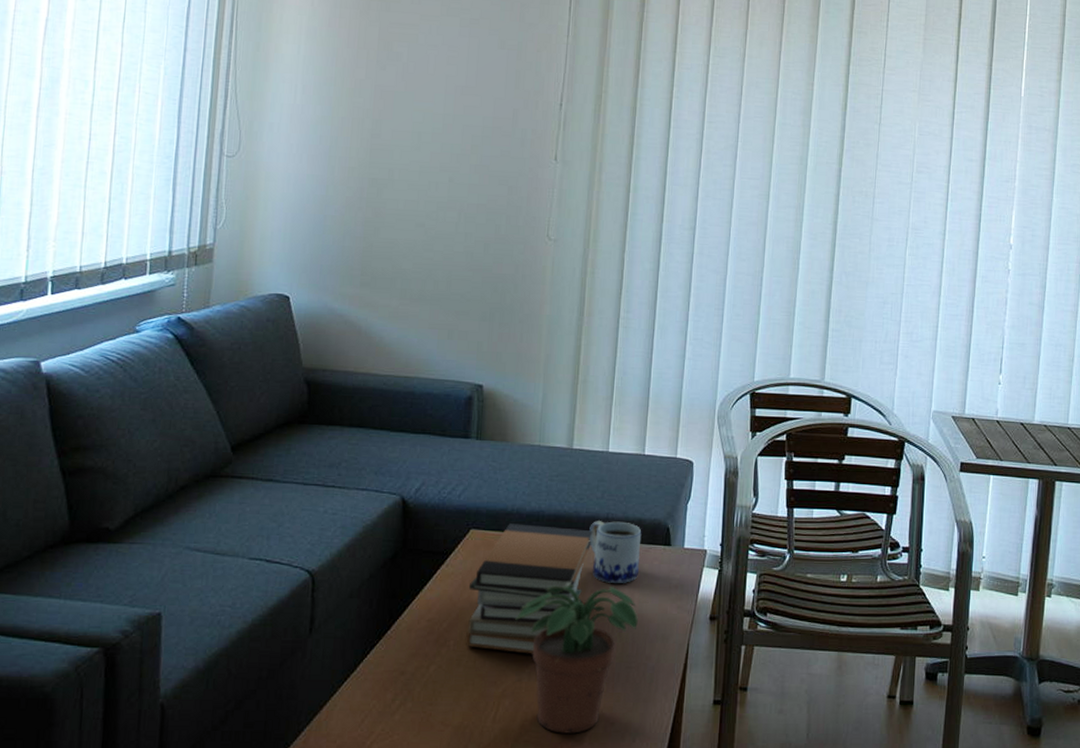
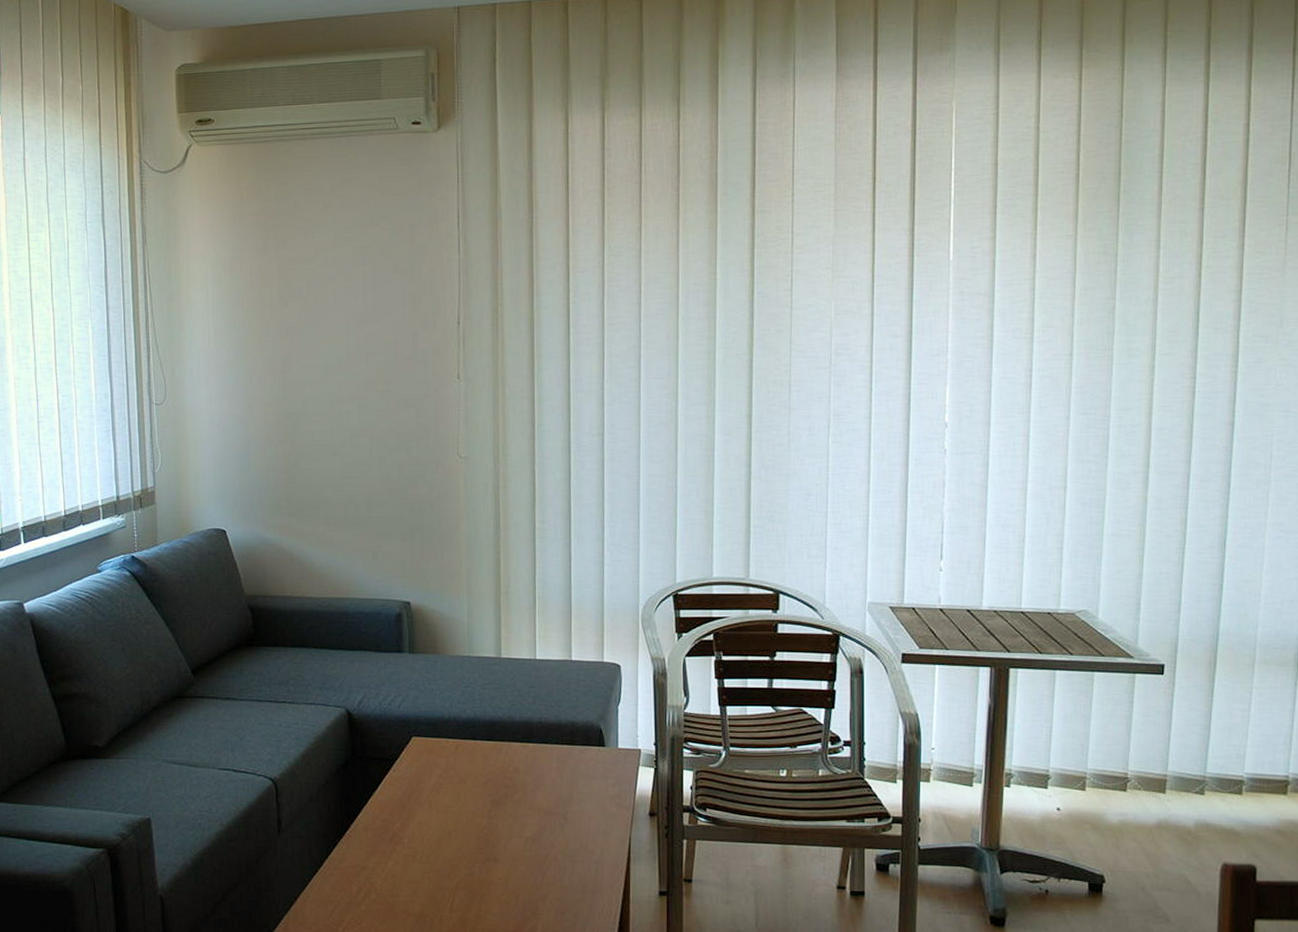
book stack: present [465,523,593,654] -> none [417,730,528,850]
potted plant: present [515,585,638,734] -> none [462,785,579,922]
mug: present [589,521,642,583] -> none [524,725,576,783]

